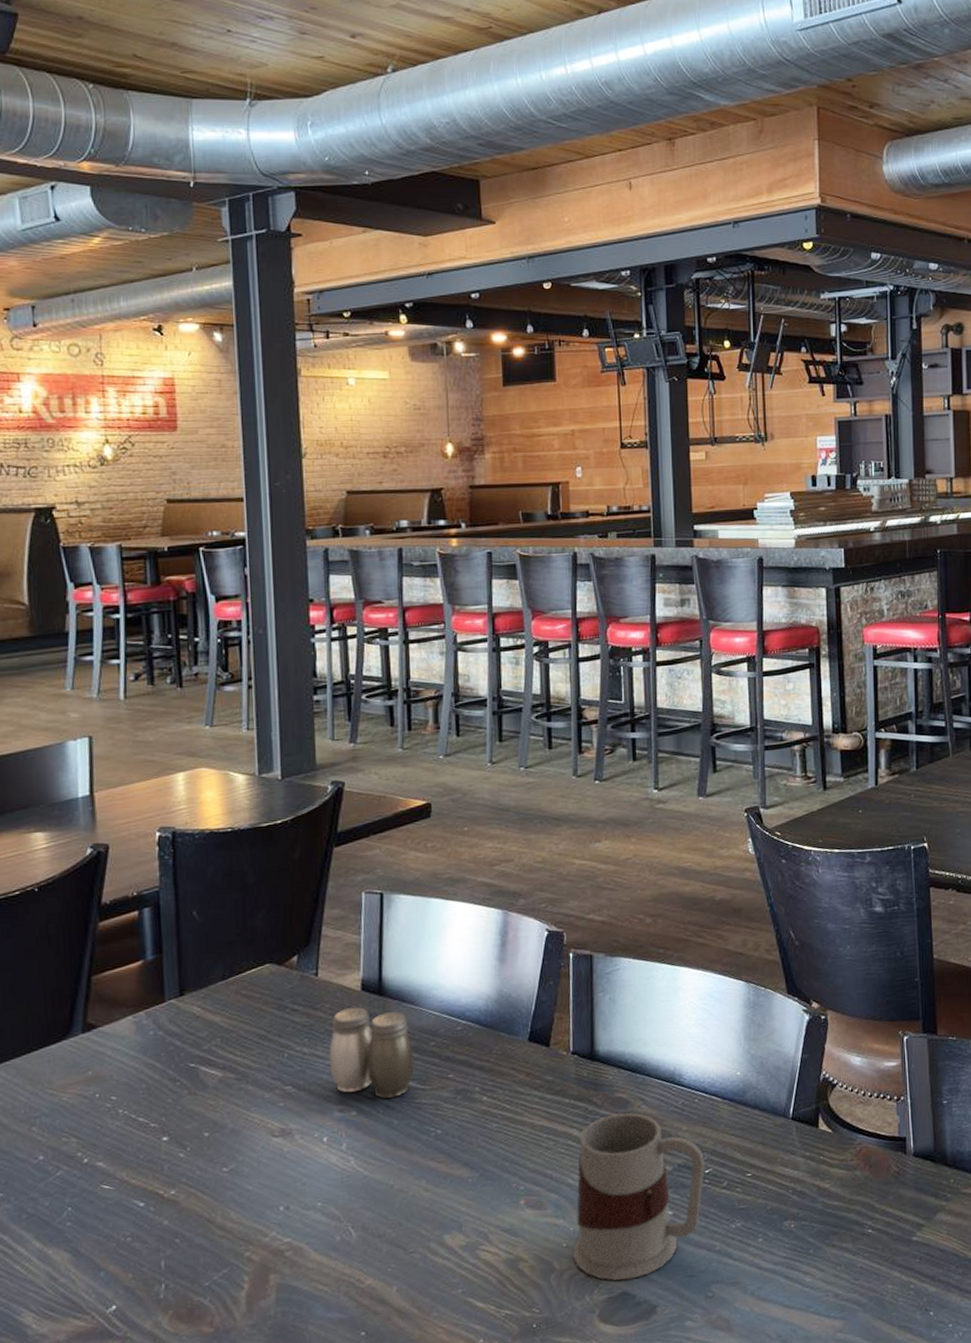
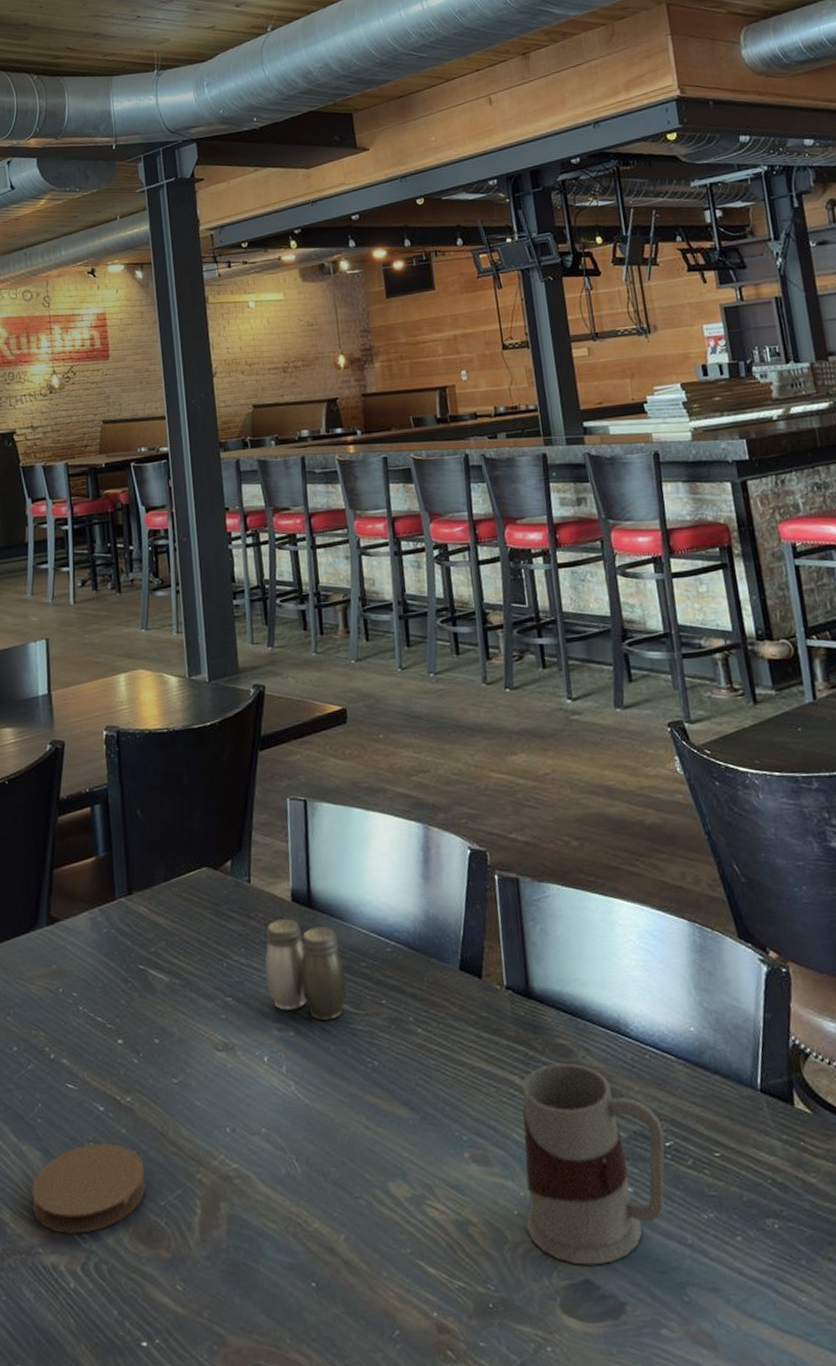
coaster: none [58,1236,189,1326] -> present [31,1144,146,1235]

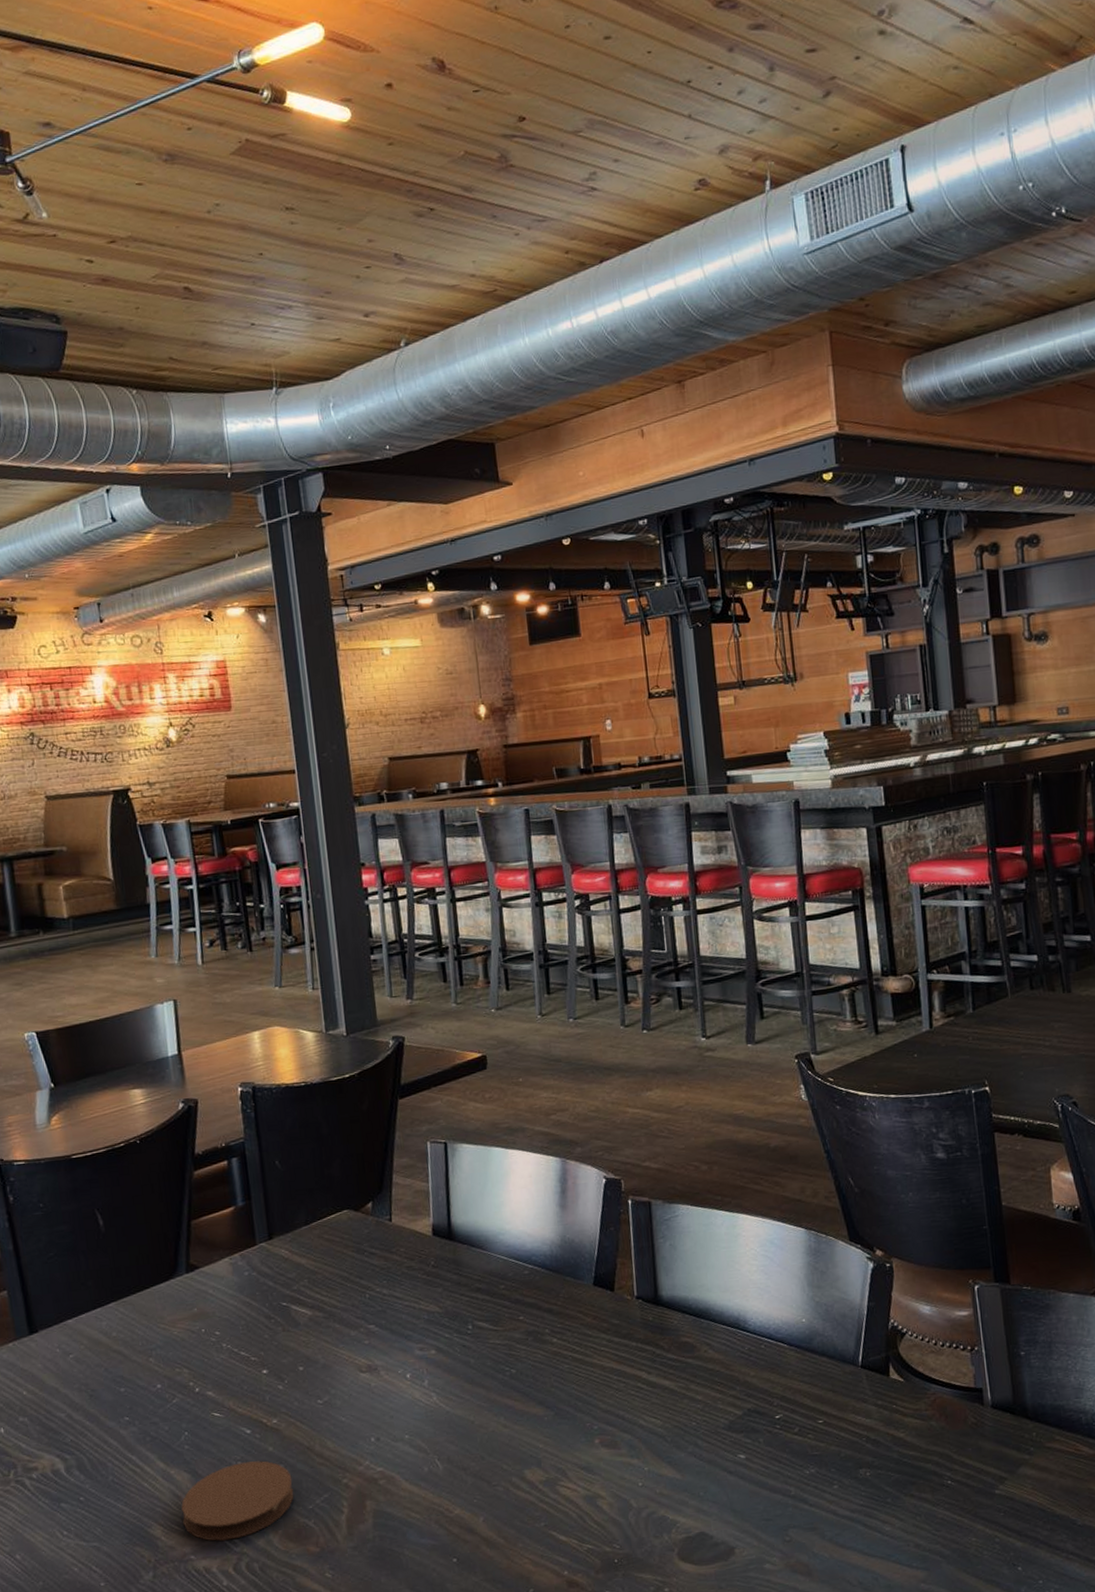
salt and pepper shaker: present [265,918,347,1020] -> none [406,1251,486,1338]
mug: present [522,1062,665,1266] -> none [648,1357,775,1521]

